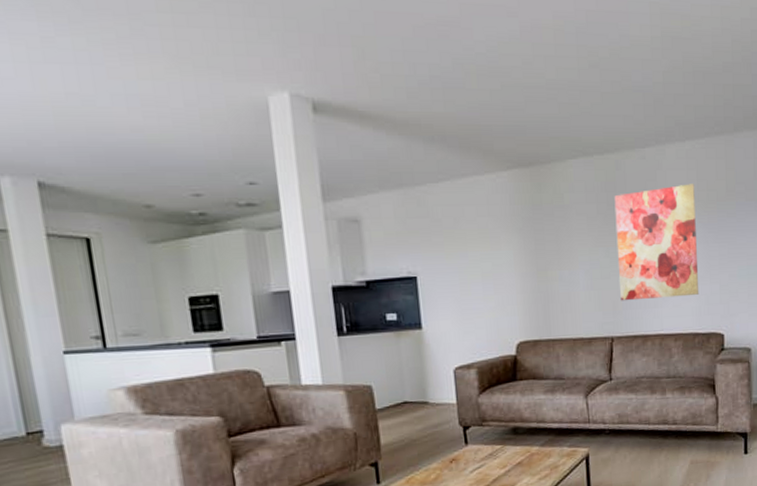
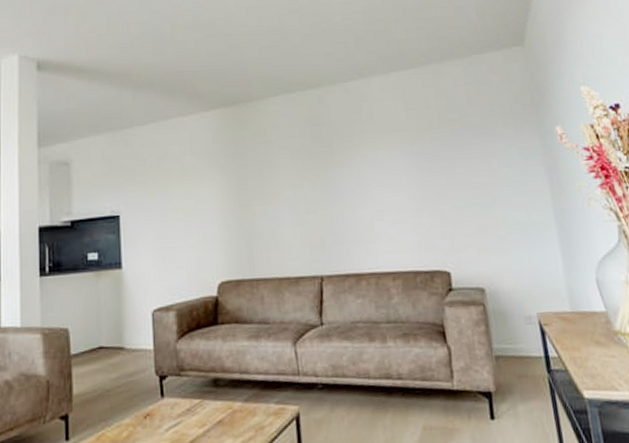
wall art: present [614,184,699,301] -> none [318,113,418,237]

